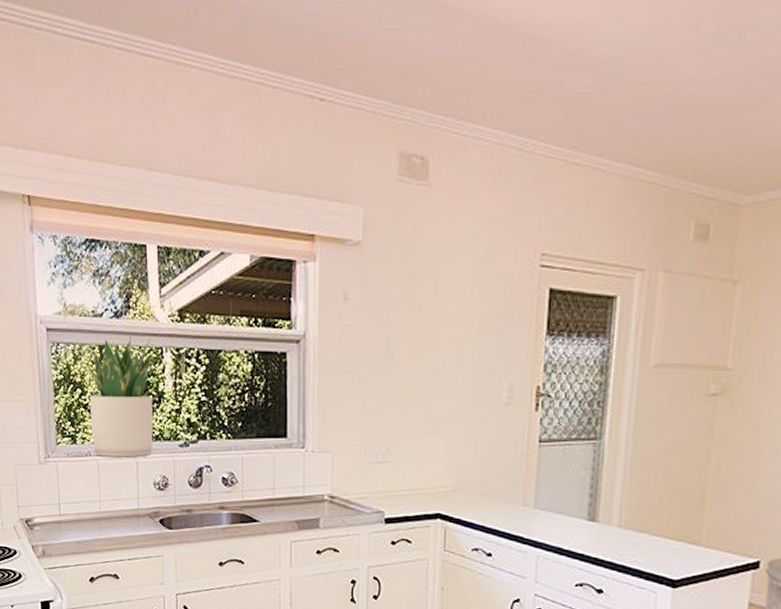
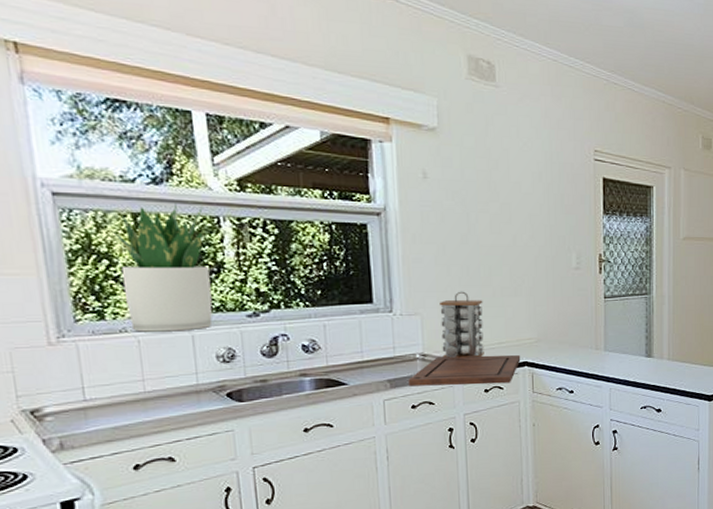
cutting board: none [315,500,434,537] -> present [408,355,521,387]
spice rack: none [351,427,397,504] -> present [440,291,484,358]

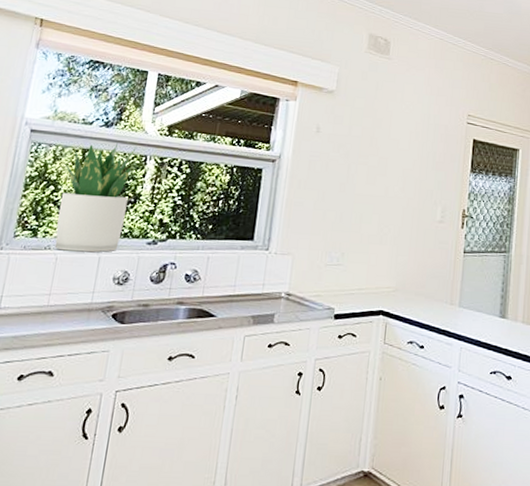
cutting board: present [408,355,521,387] -> none [269,297,377,331]
spice rack: present [440,291,484,358] -> none [305,235,351,301]

